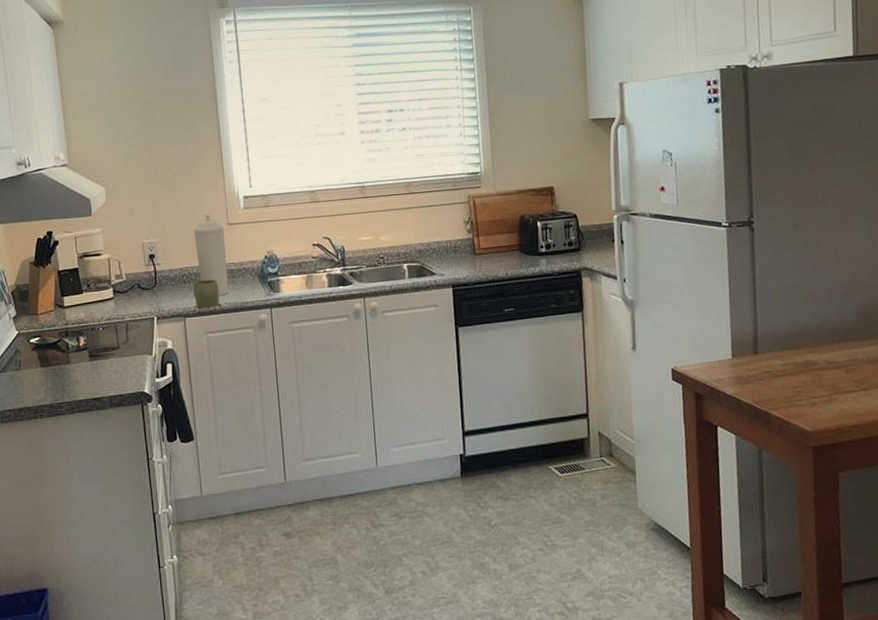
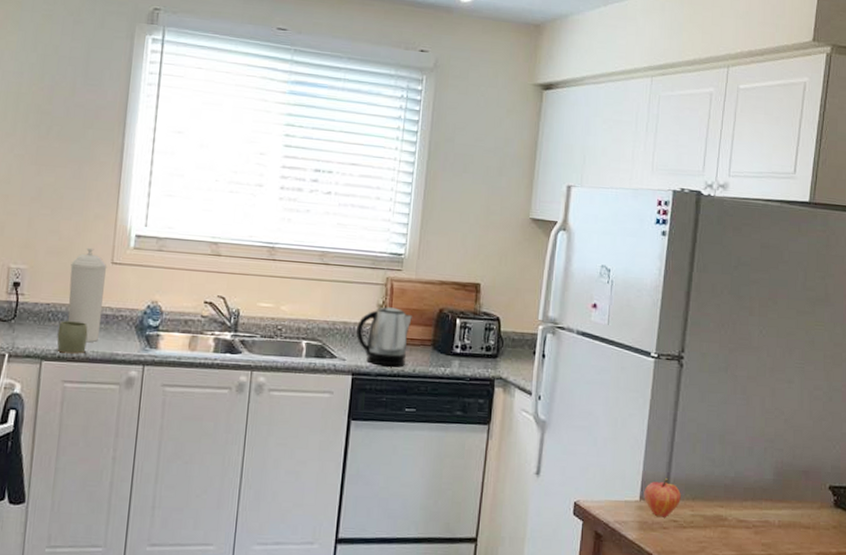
kettle: none [449,221,498,276] -> present [356,307,412,367]
fruit: none [735,335,771,371] -> present [644,478,681,518]

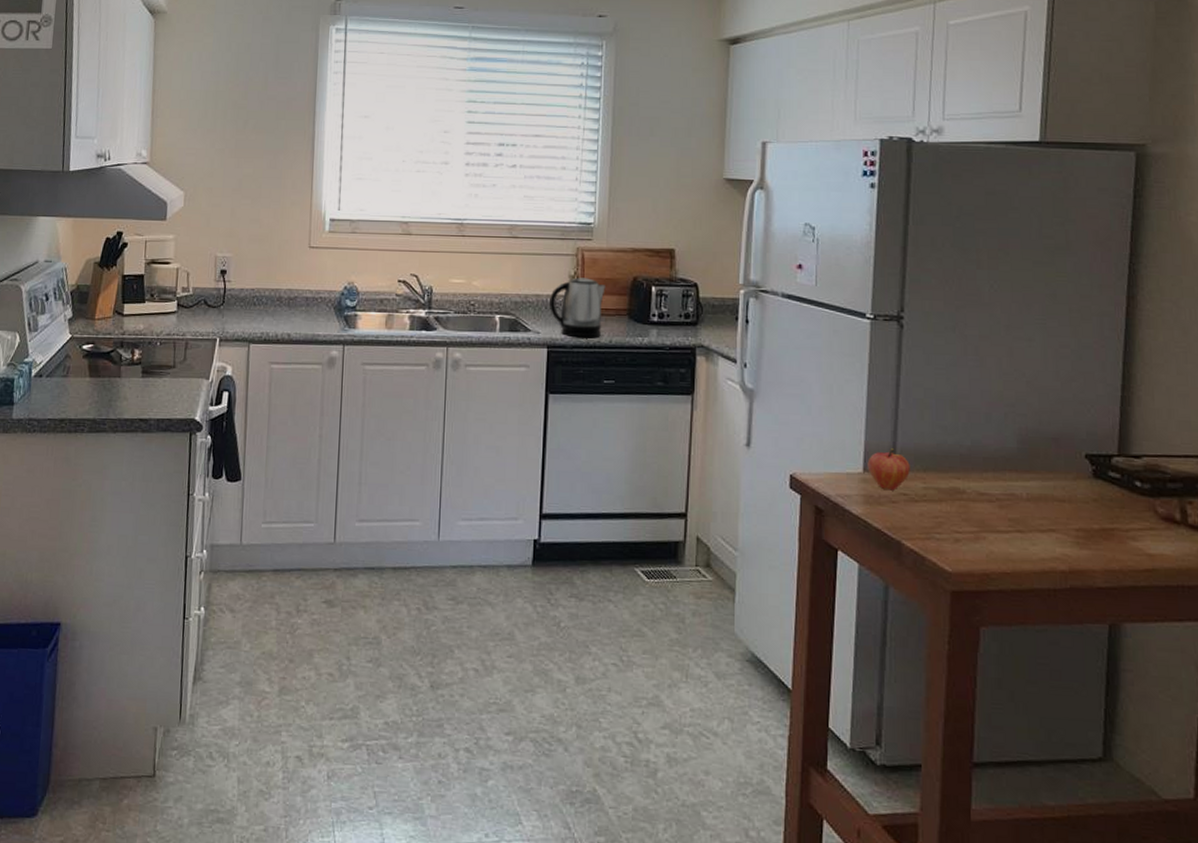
mug: present [56,321,88,355] -> none [262,305,291,337]
canister: present [67,247,107,343] -> none [271,233,305,325]

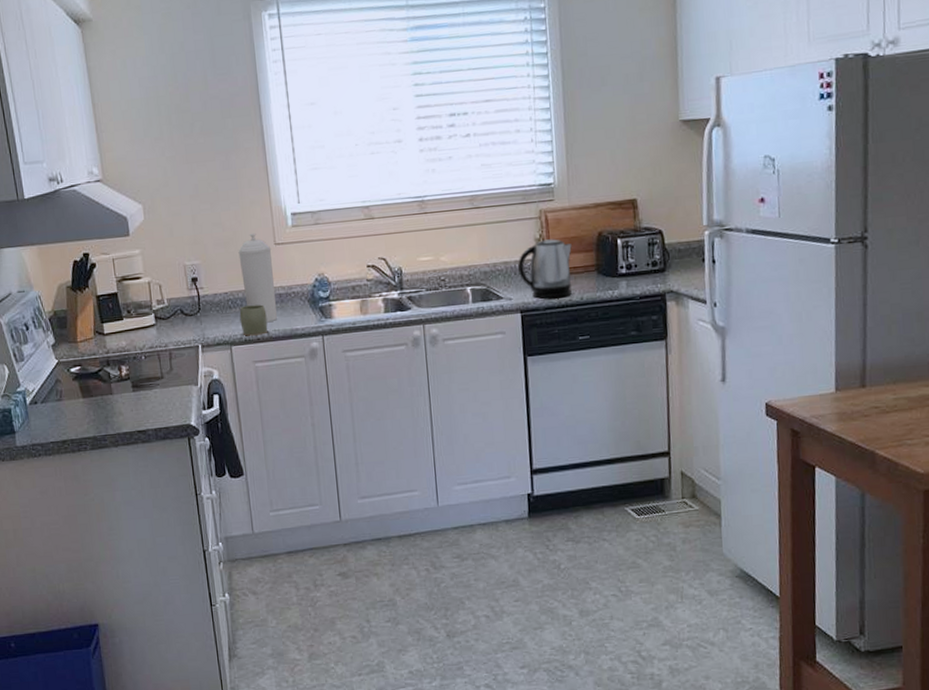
mug: none [262,305,291,337] -> present [239,304,268,337]
canister: none [271,233,305,325] -> present [238,233,277,323]
fruit: present [867,448,910,491] -> none [839,366,881,406]

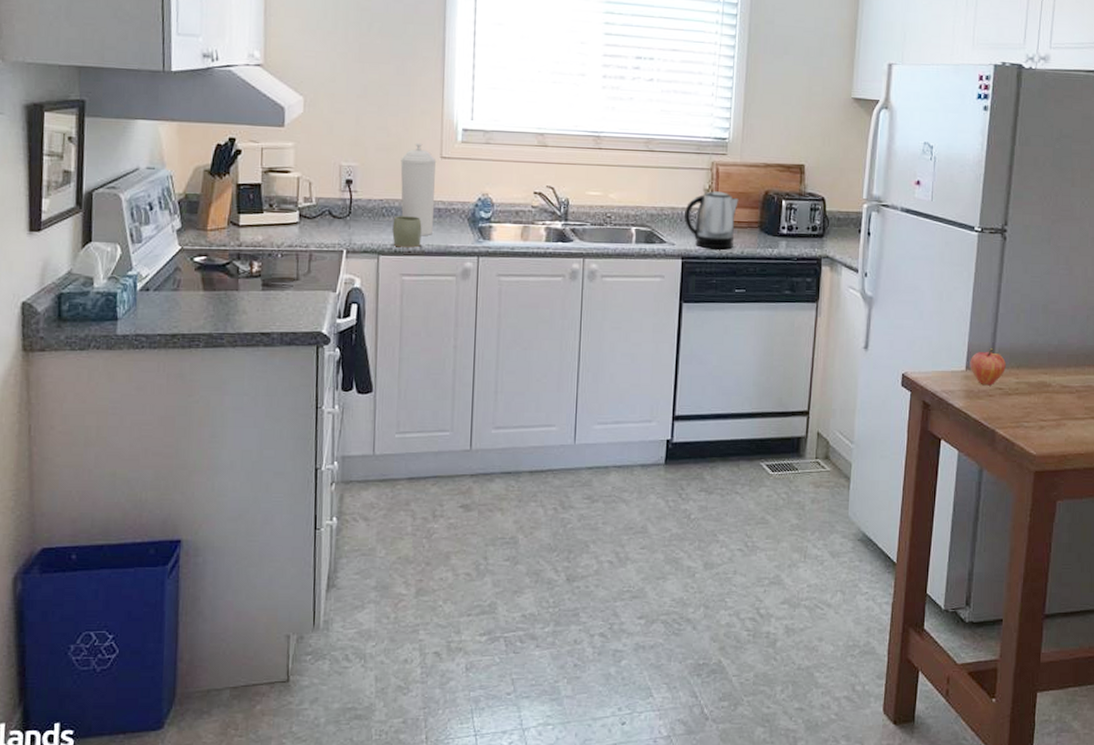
fruit: none [839,366,881,406] -> present [969,348,1006,386]

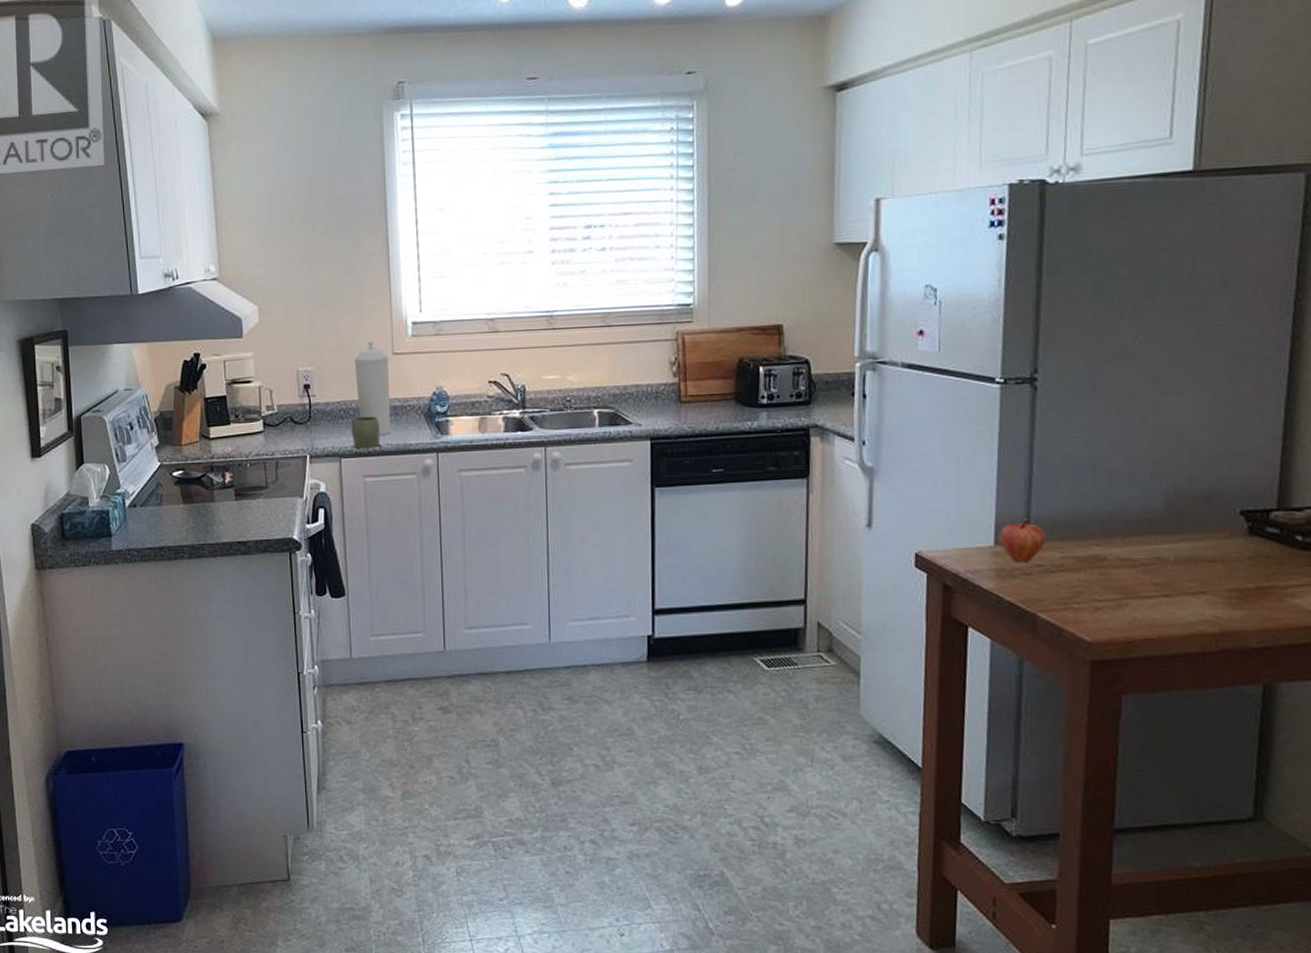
kettle: present [685,191,739,250] -> none [650,363,709,427]

